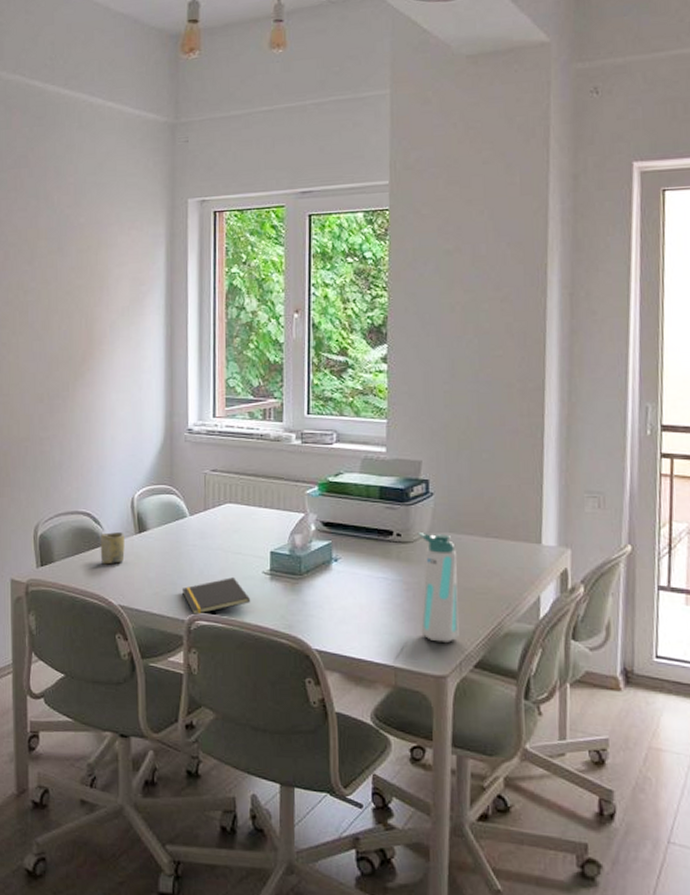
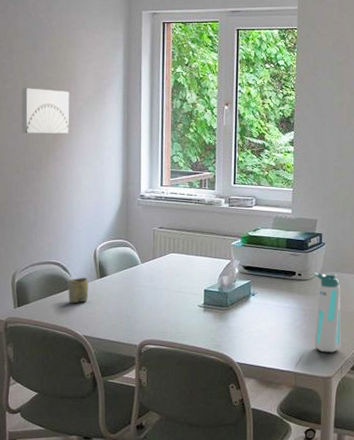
wall art: none [44,299,101,355] -> present [21,88,70,134]
notepad: present [181,577,250,616] -> none [134,310,188,341]

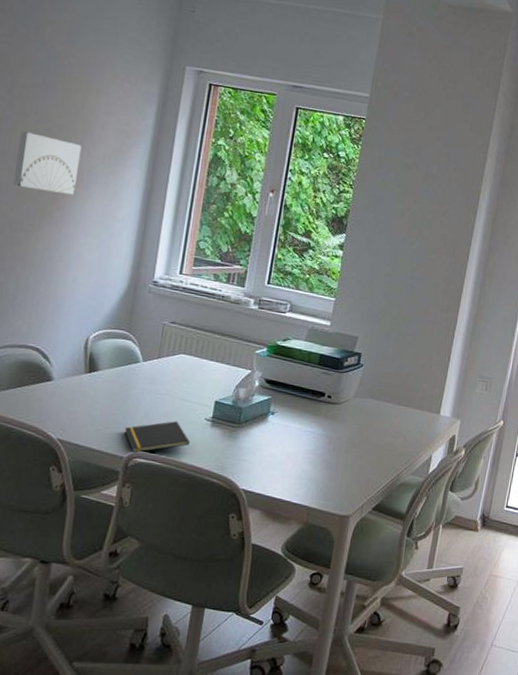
cup: present [68,278,89,303] -> none [44,369,74,399]
notepad: none [134,310,188,341] -> present [124,421,190,454]
water bottle: present [313,272,341,353] -> none [335,395,374,489]

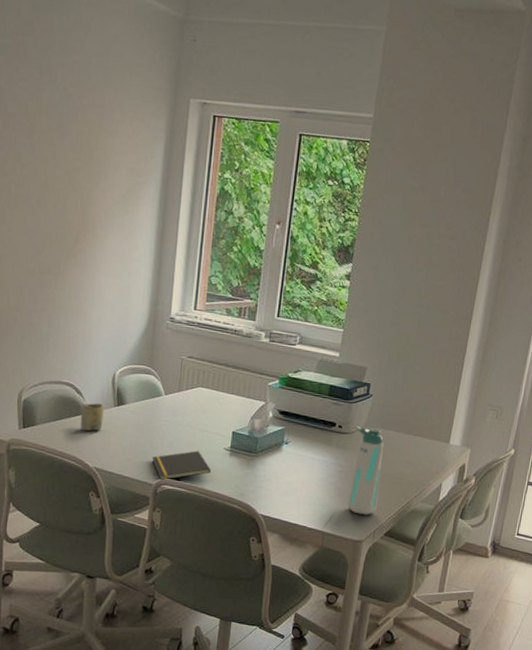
wall art: present [13,131,82,195] -> none [39,176,98,236]
cup: none [44,369,74,399] -> present [80,403,104,431]
water bottle: none [335,395,374,489] -> present [347,425,383,515]

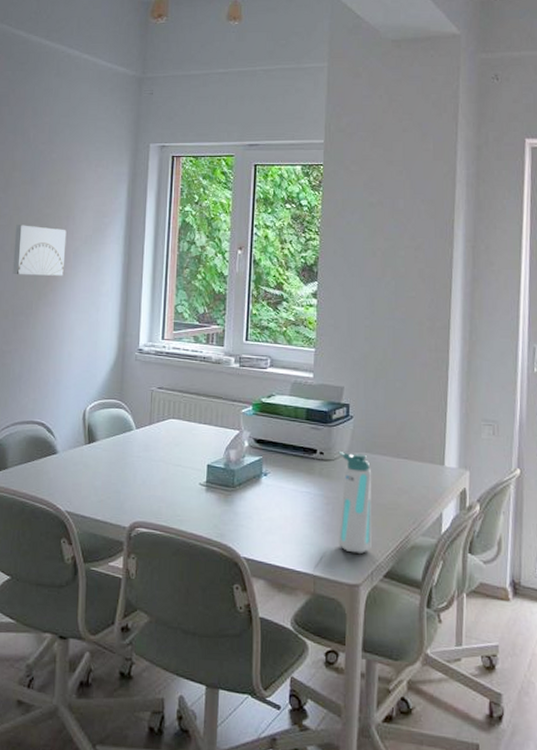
wall art: none [39,176,98,236] -> present [12,225,67,276]
cup: present [80,403,104,431] -> none [51,442,75,471]
notepad: present [151,451,211,481] -> none [124,488,187,523]

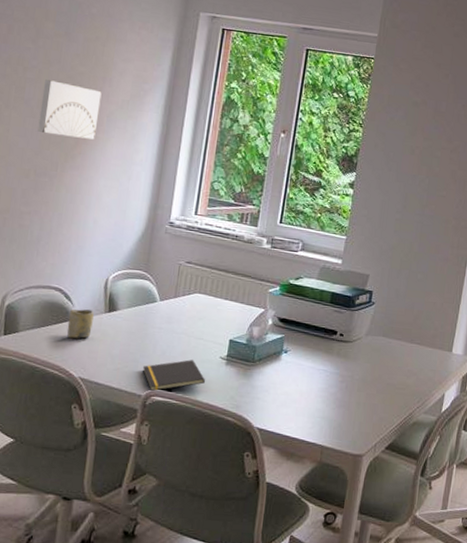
cup: none [51,442,75,471] -> present [66,309,94,338]
notepad: none [124,488,187,523] -> present [142,359,205,392]
water bottle: present [338,450,372,554] -> none [348,333,385,427]

